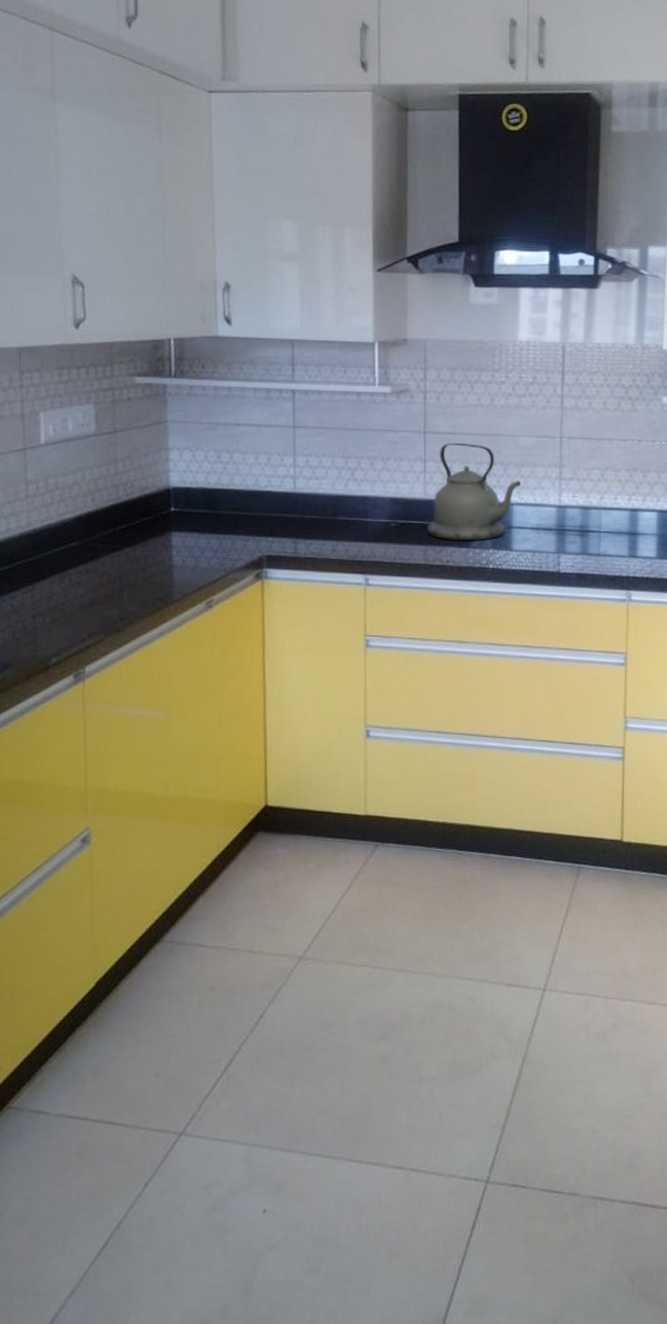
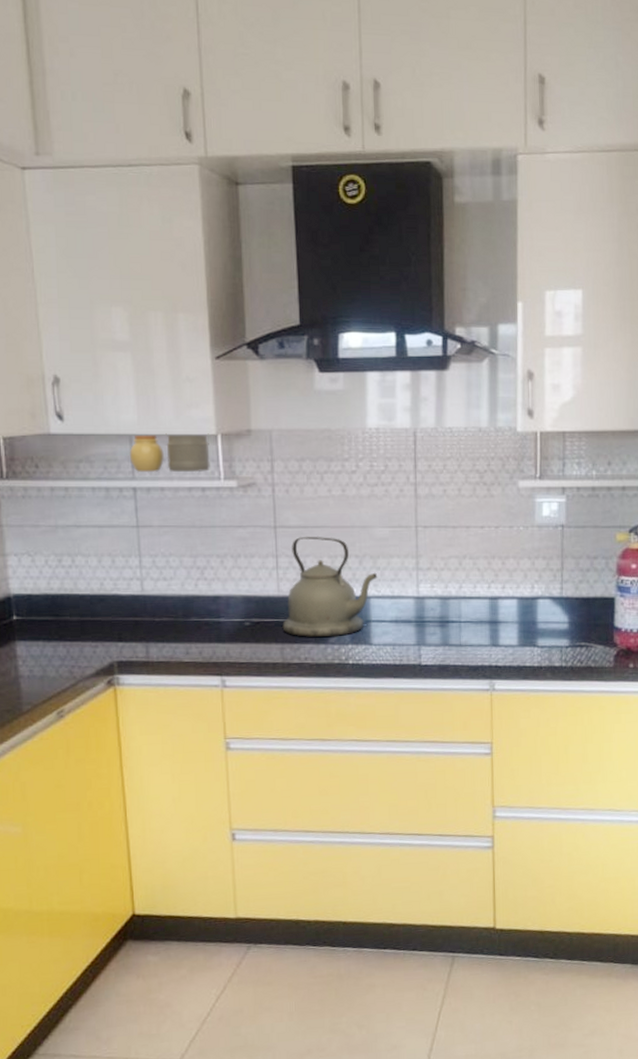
jar: none [290,340,323,377] -> present [129,434,164,473]
jar: none [325,339,367,378] -> present [166,433,210,473]

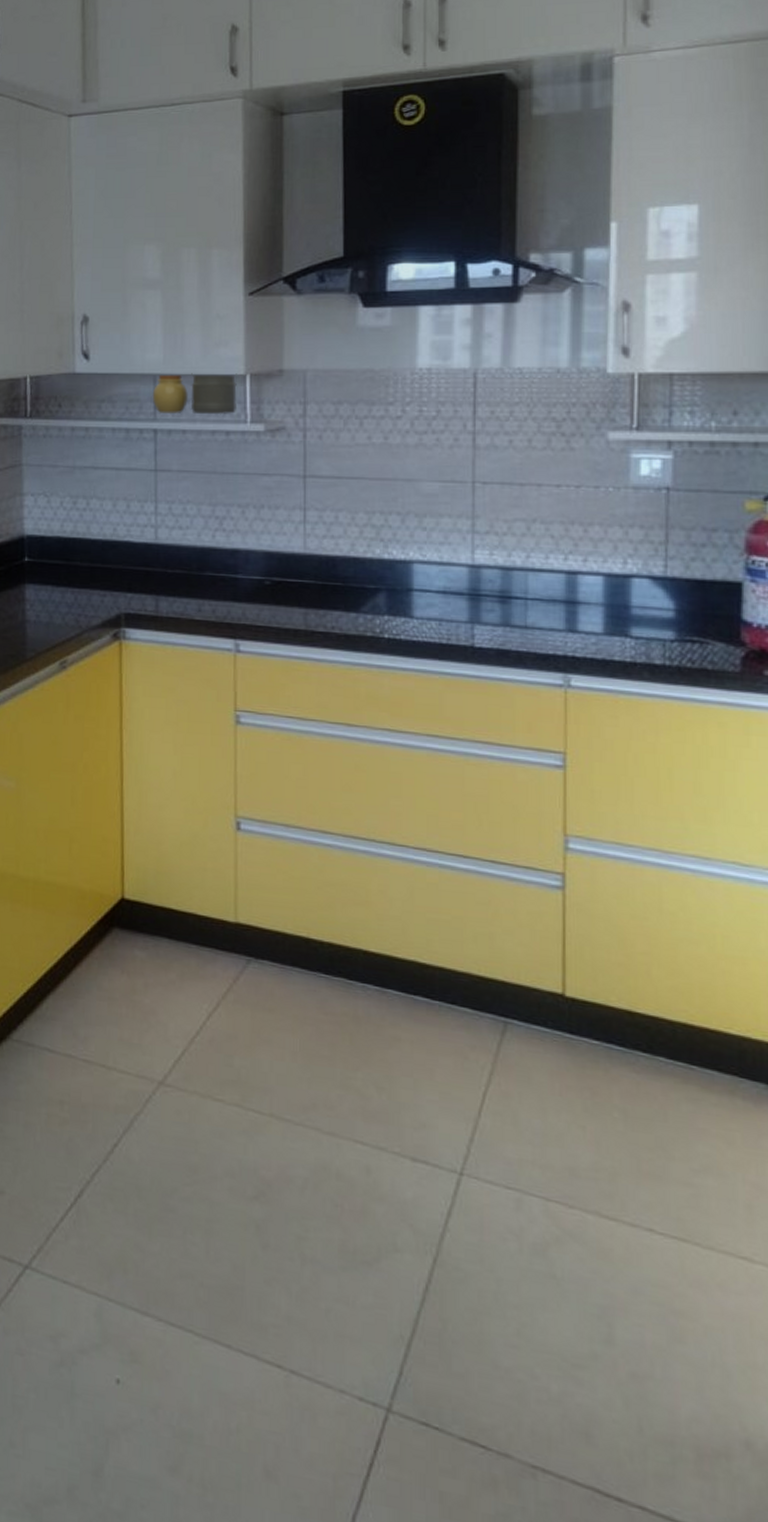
kettle: present [282,536,378,638] -> none [307,488,424,605]

